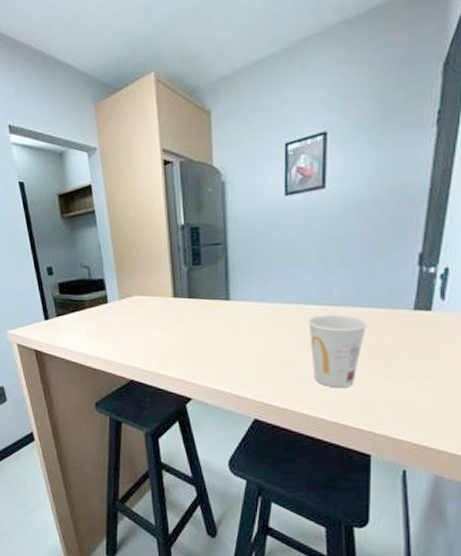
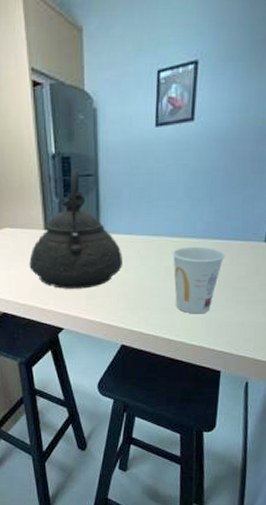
teakettle: none [157,239,253,357] -> present [29,169,122,289]

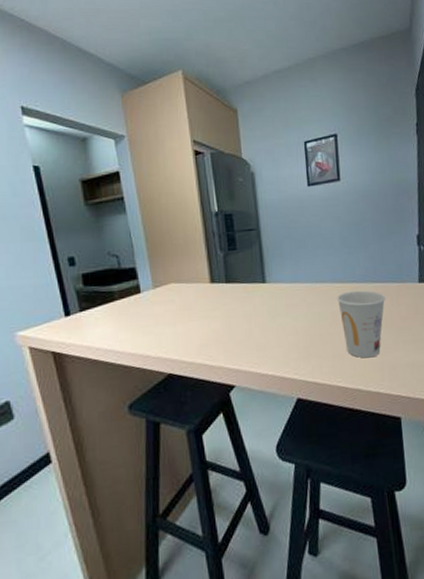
teakettle: present [29,169,122,289] -> none [196,225,290,343]

